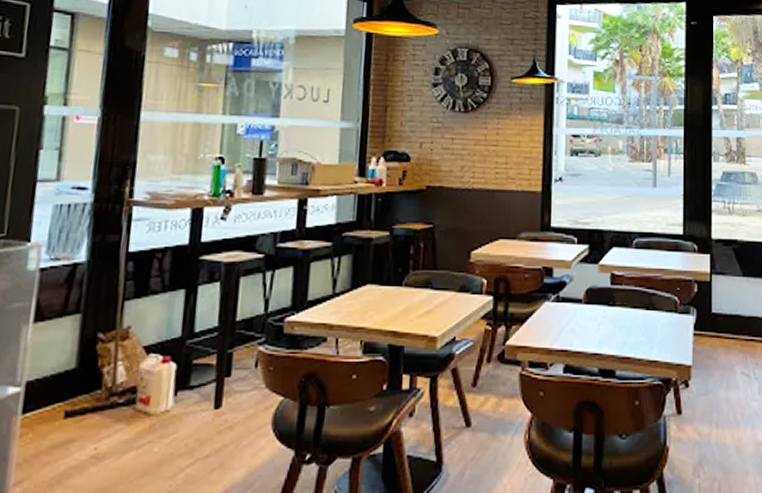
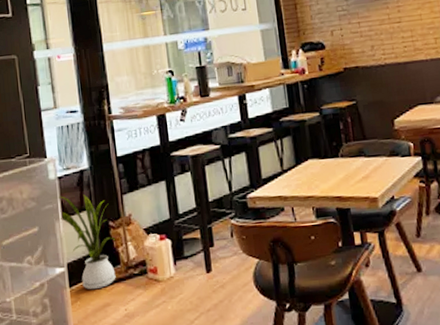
house plant: none [31,293,103,420] -> present [59,194,116,290]

